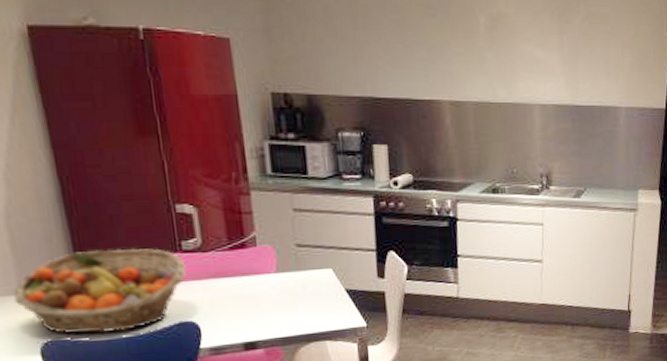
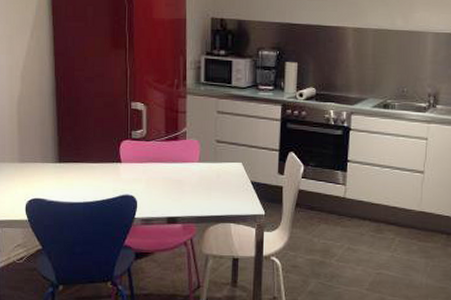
fruit basket: present [12,248,187,334] -> none [14,133,133,198]

